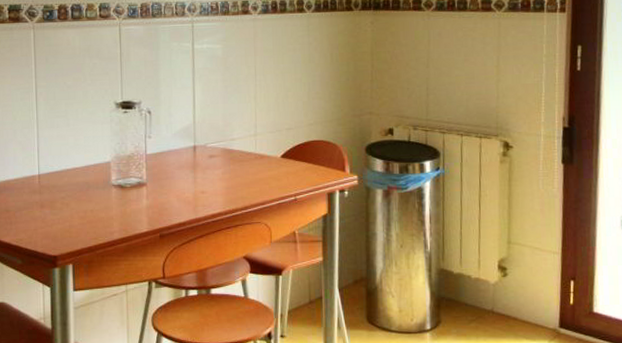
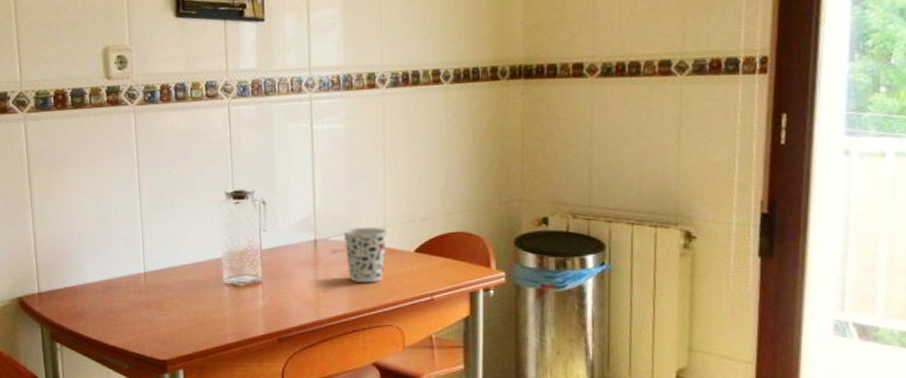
cup: none [219,135,259,185] -> present [343,226,388,283]

